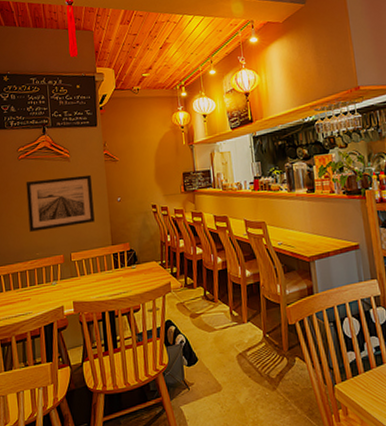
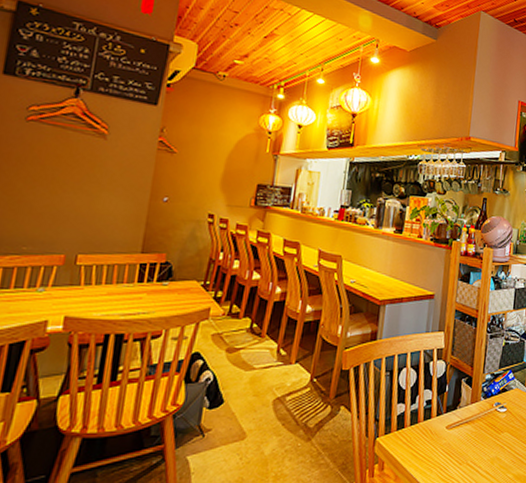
wall art: present [25,174,95,232] -> none [19,152,133,221]

